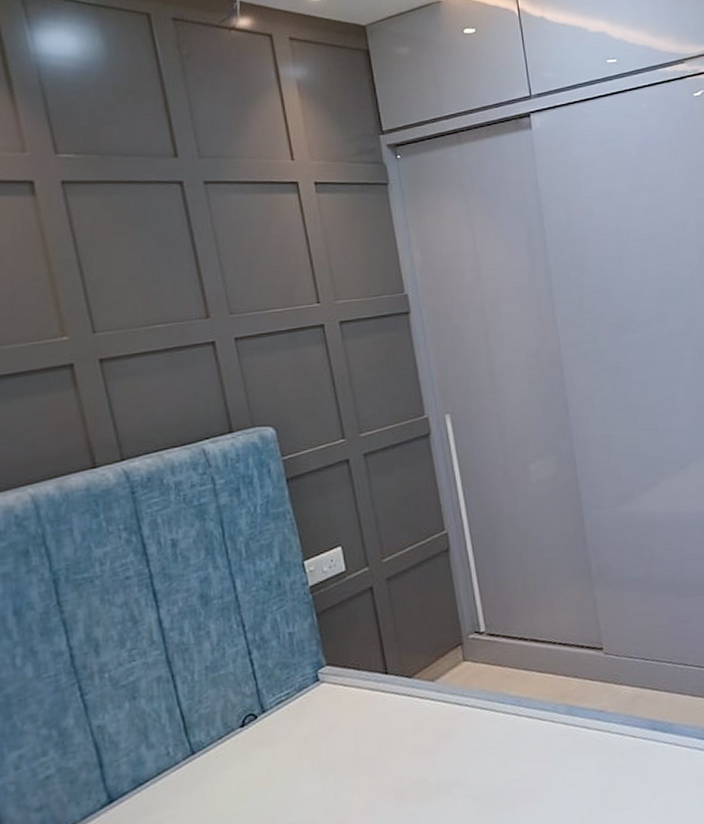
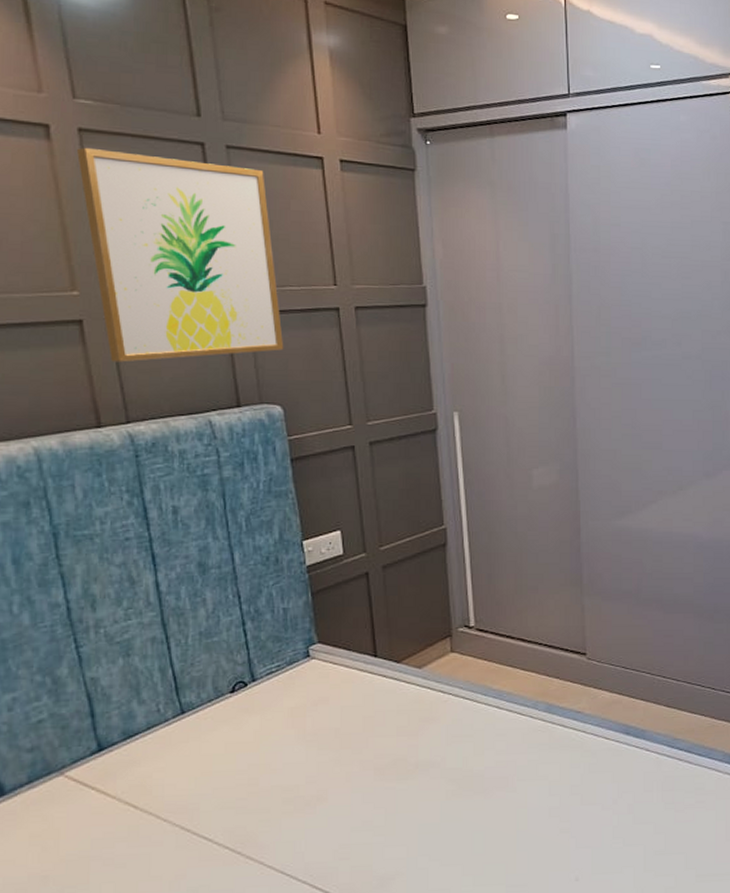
wall art: none [60,198,273,402] -> present [76,147,284,362]

